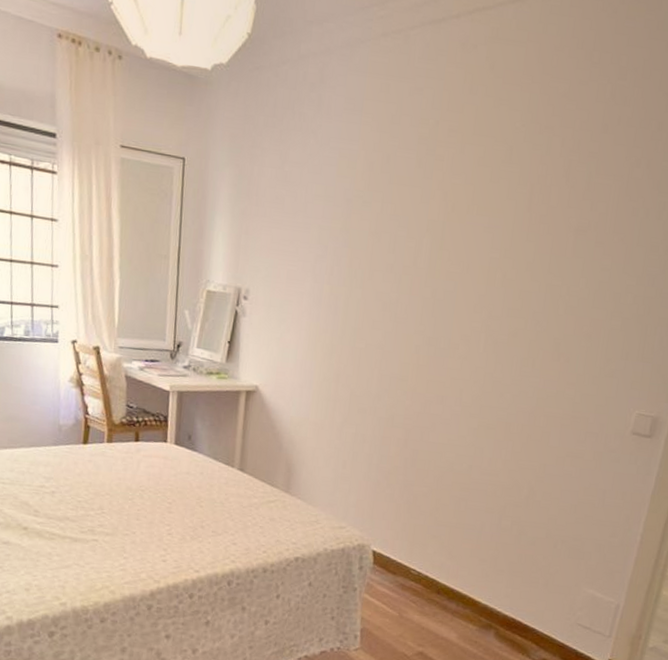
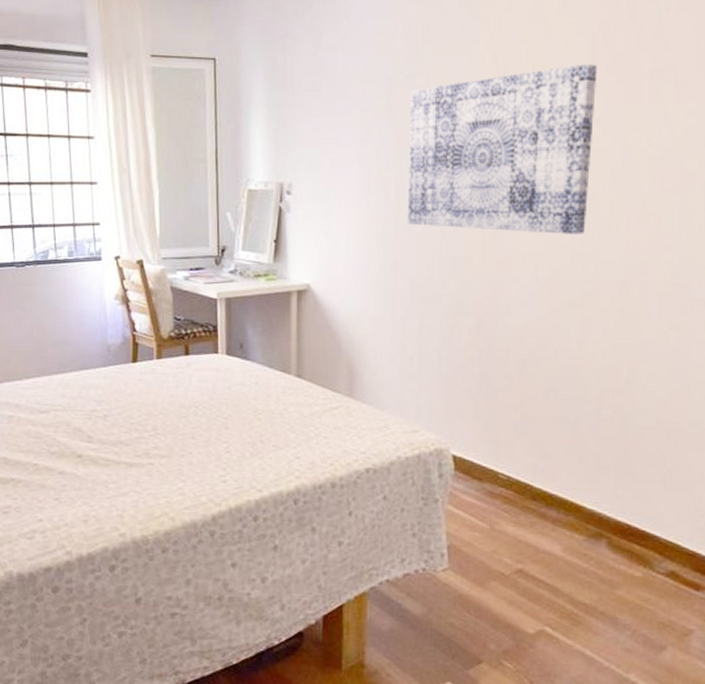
wall art: none [353,212,533,366] -> present [408,63,598,234]

